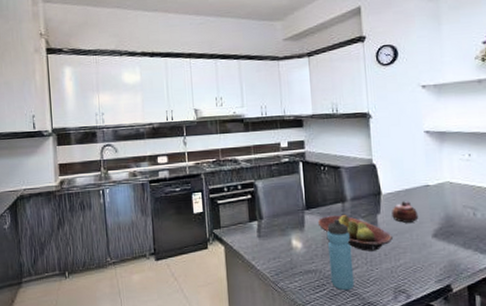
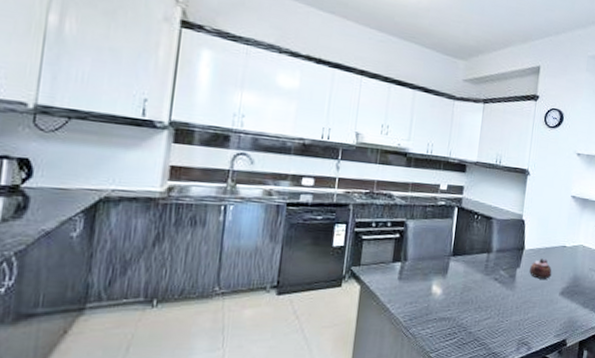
fruit bowl: present [317,215,393,251] -> none [461,264,526,303]
water bottle: present [327,219,355,291] -> none [462,269,489,341]

